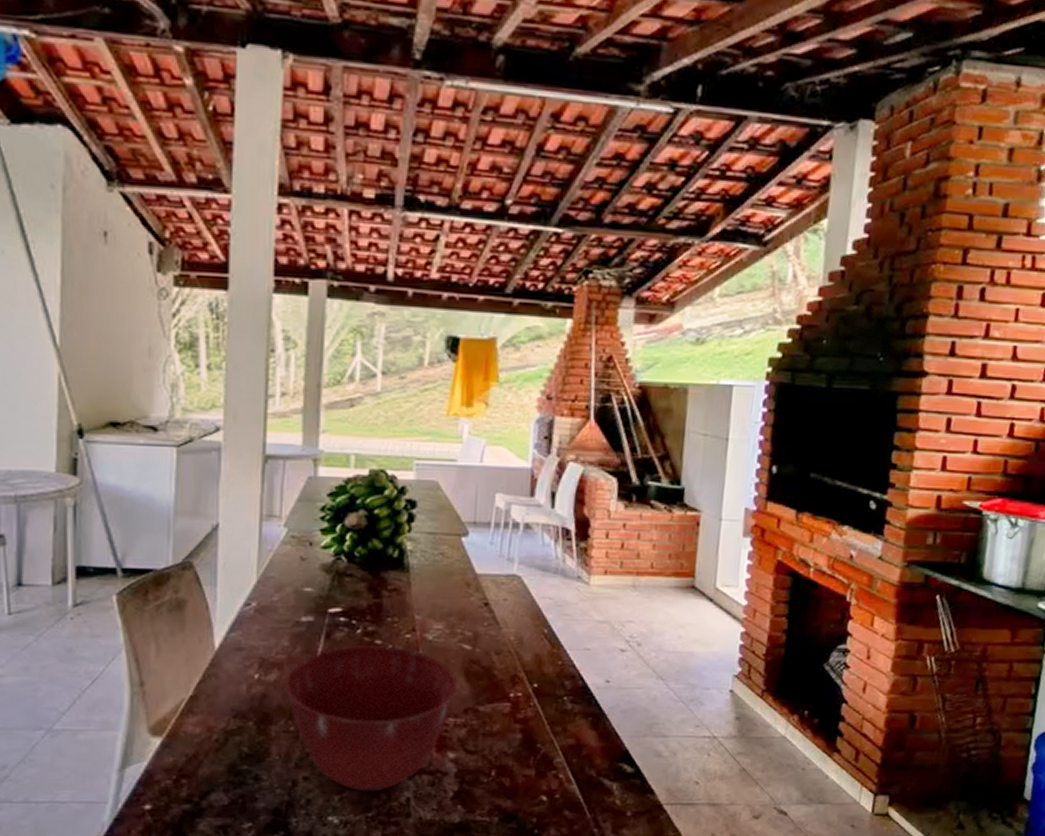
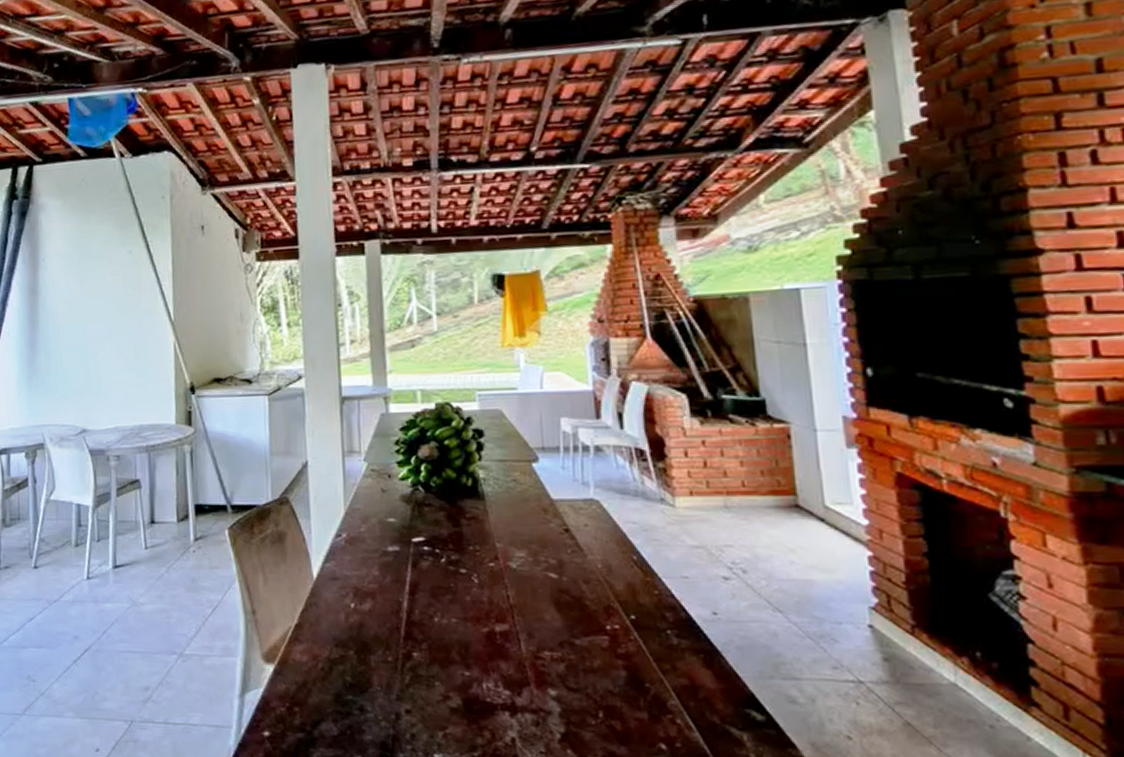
mixing bowl: present [285,644,458,792] -> none [379,573,550,729]

